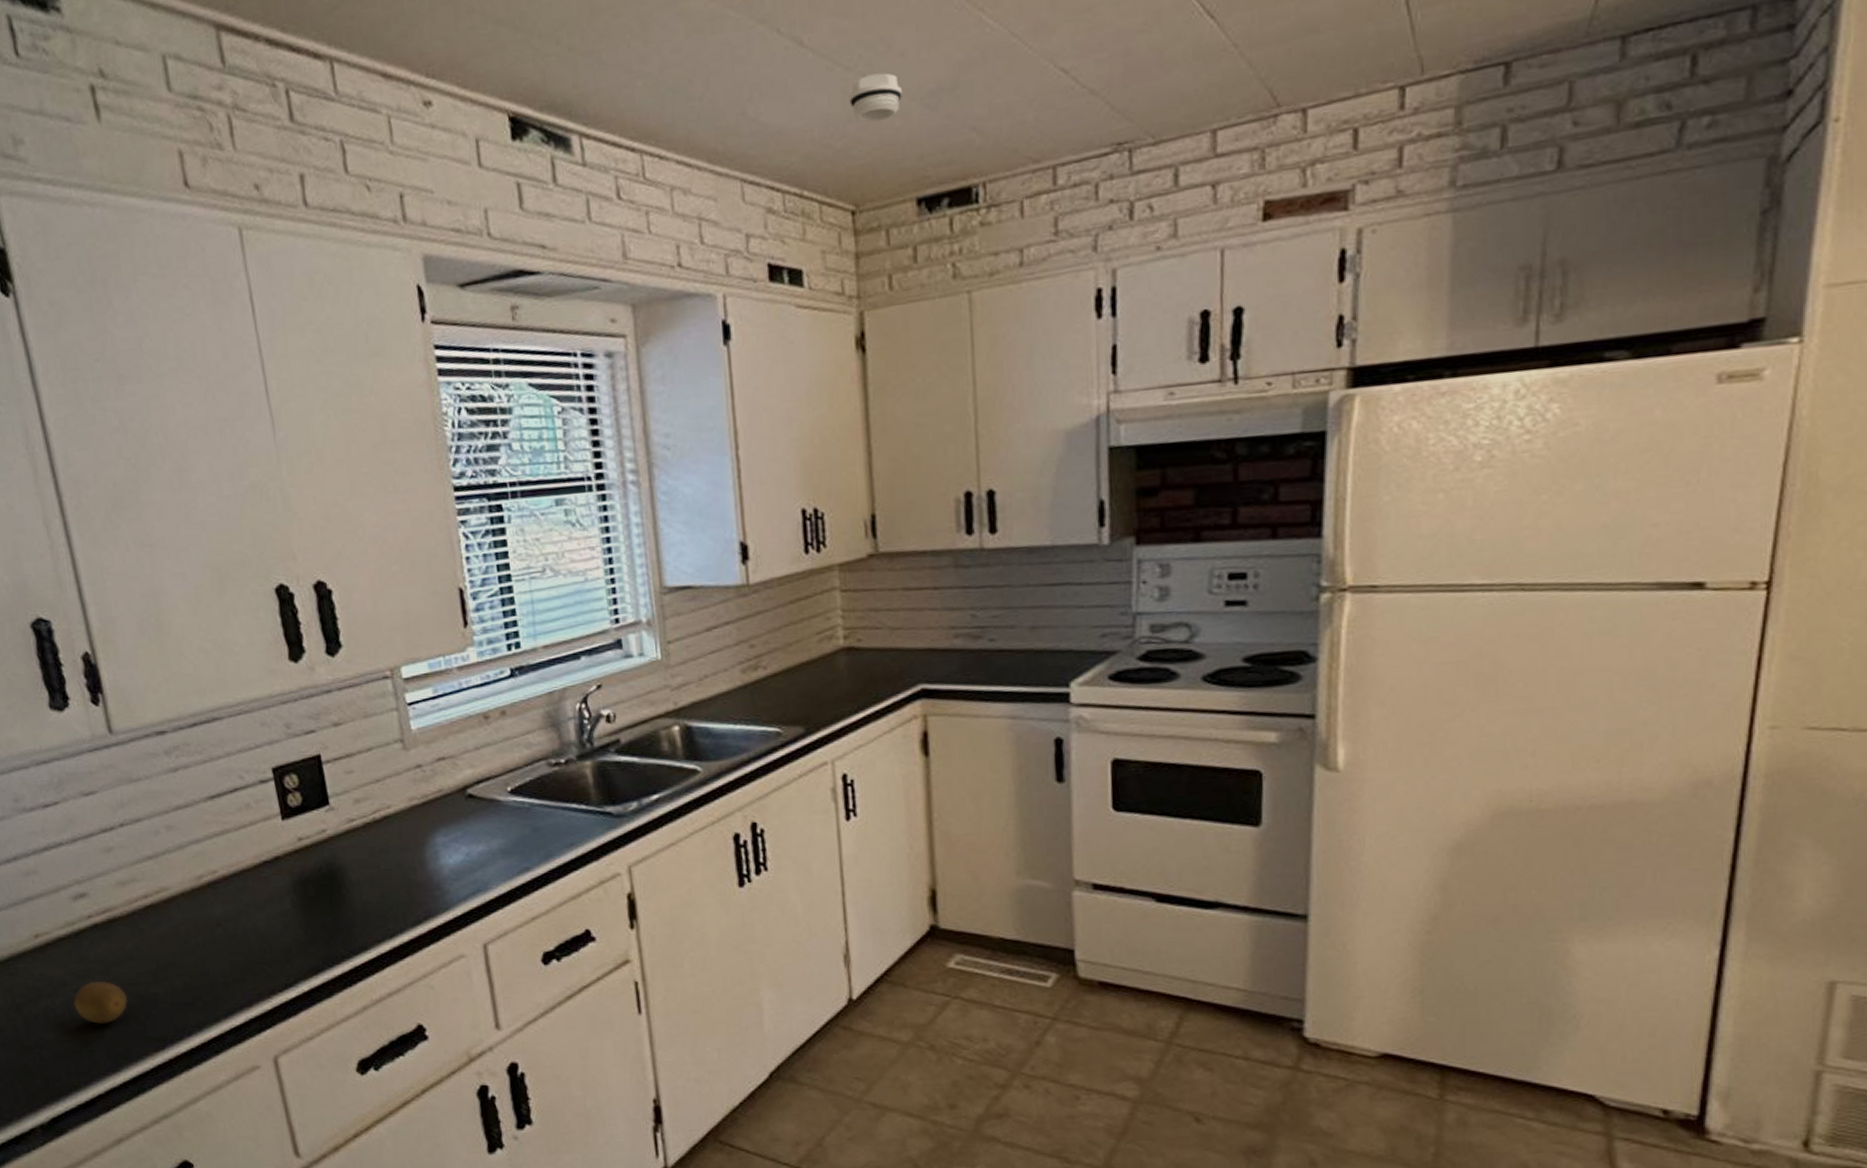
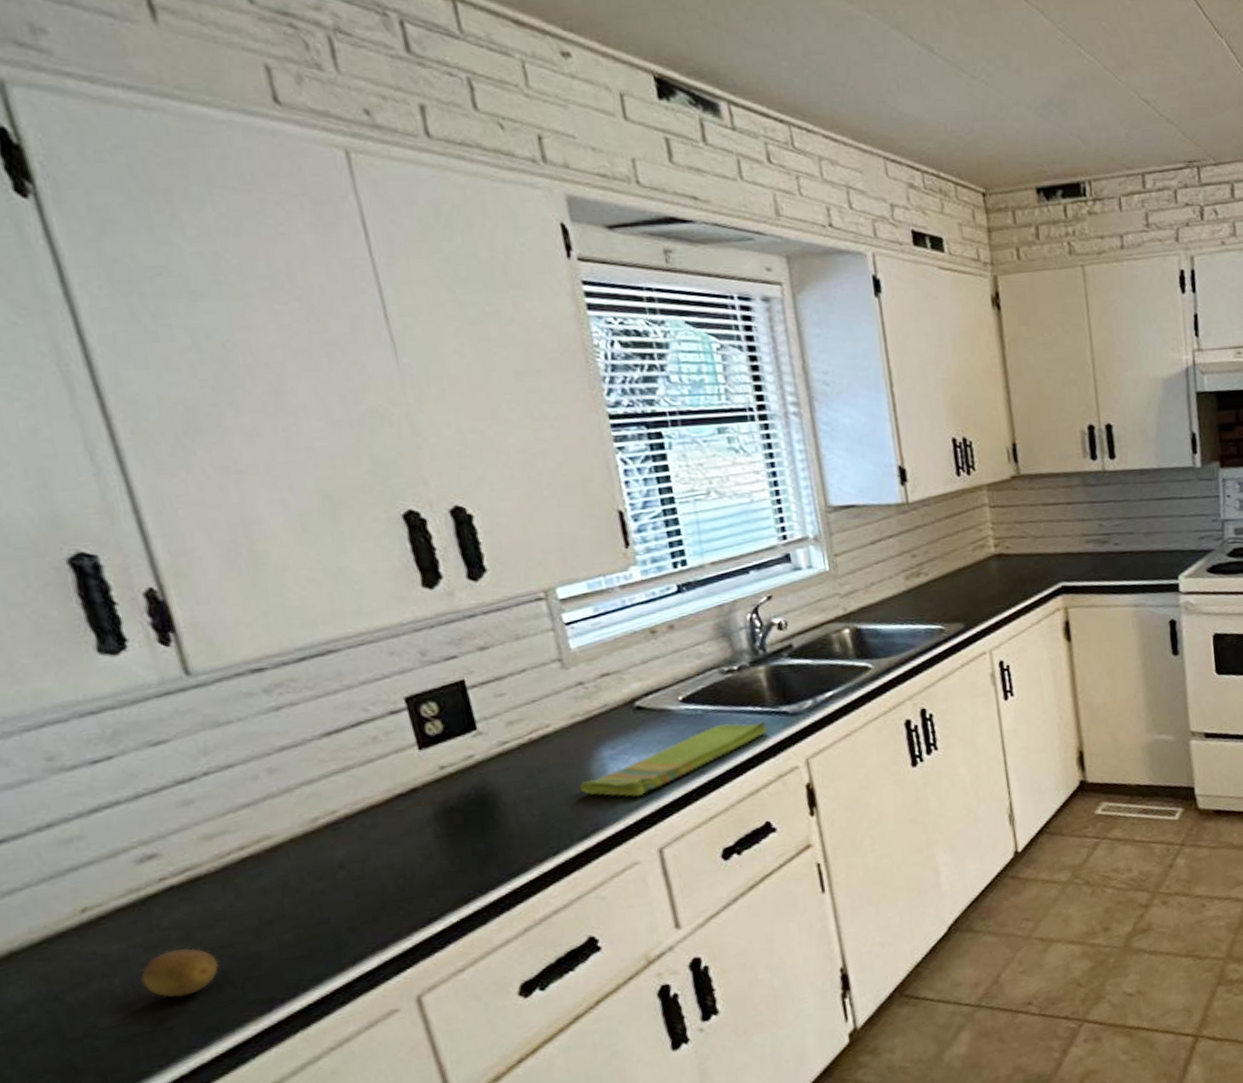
dish towel: none [414,820,592,887] -> present [579,721,769,797]
smoke detector: present [849,73,903,123] -> none [975,84,1021,123]

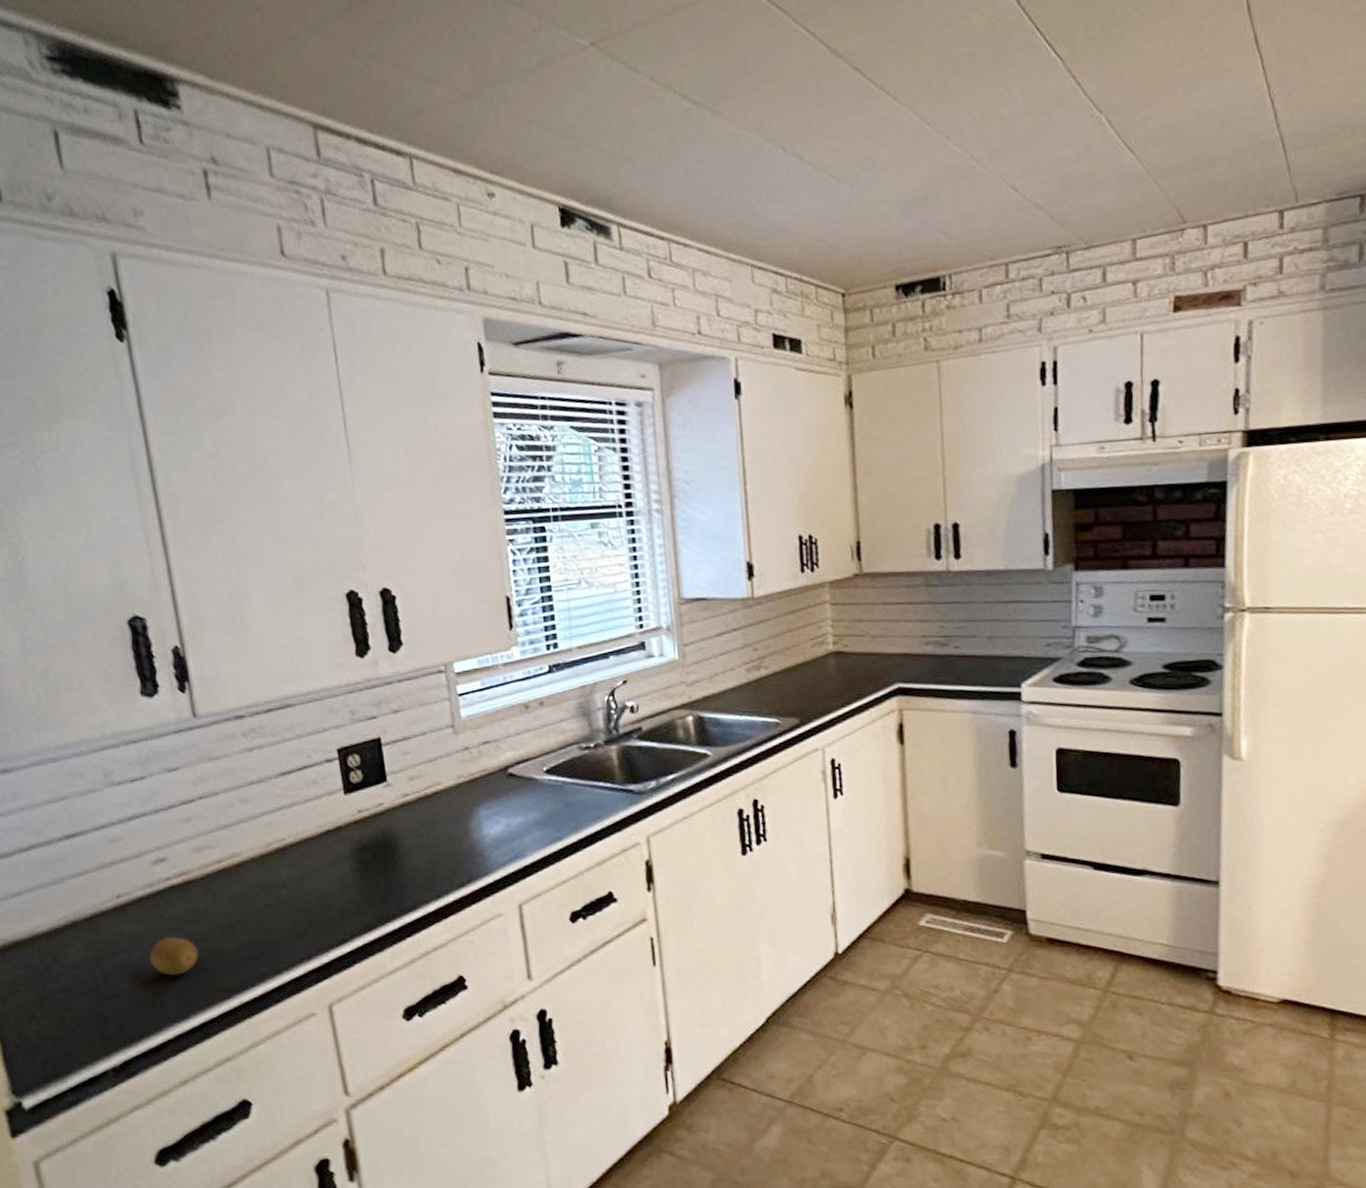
dish towel: present [579,721,769,797] -> none [460,796,616,854]

